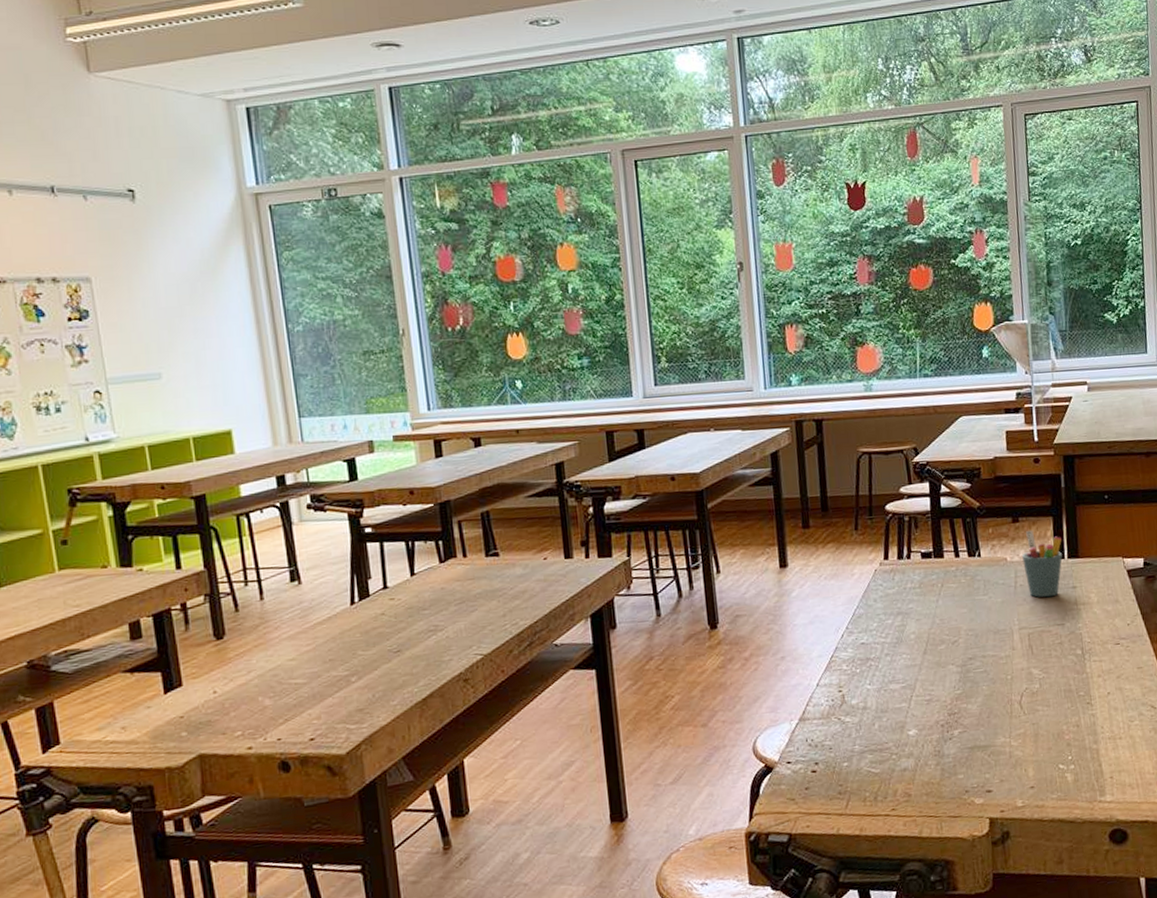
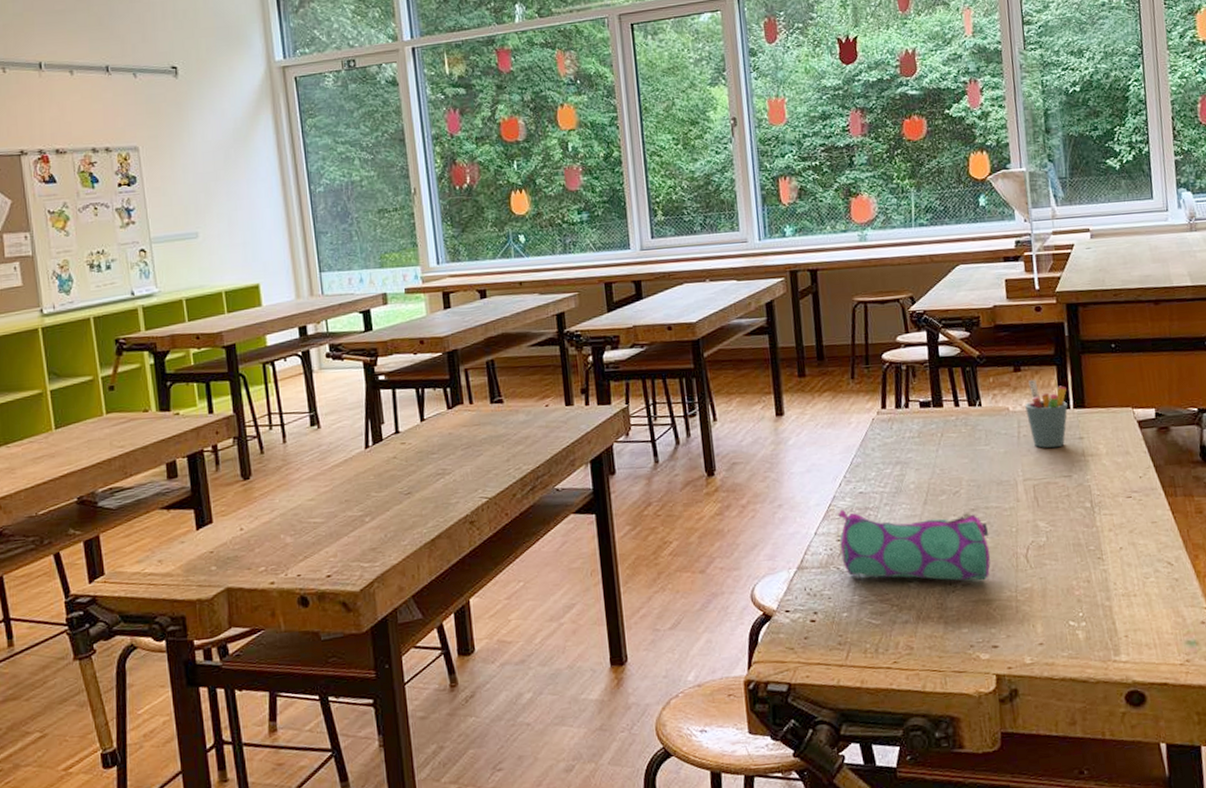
pencil case: none [840,660,986,728] -> present [838,509,991,581]

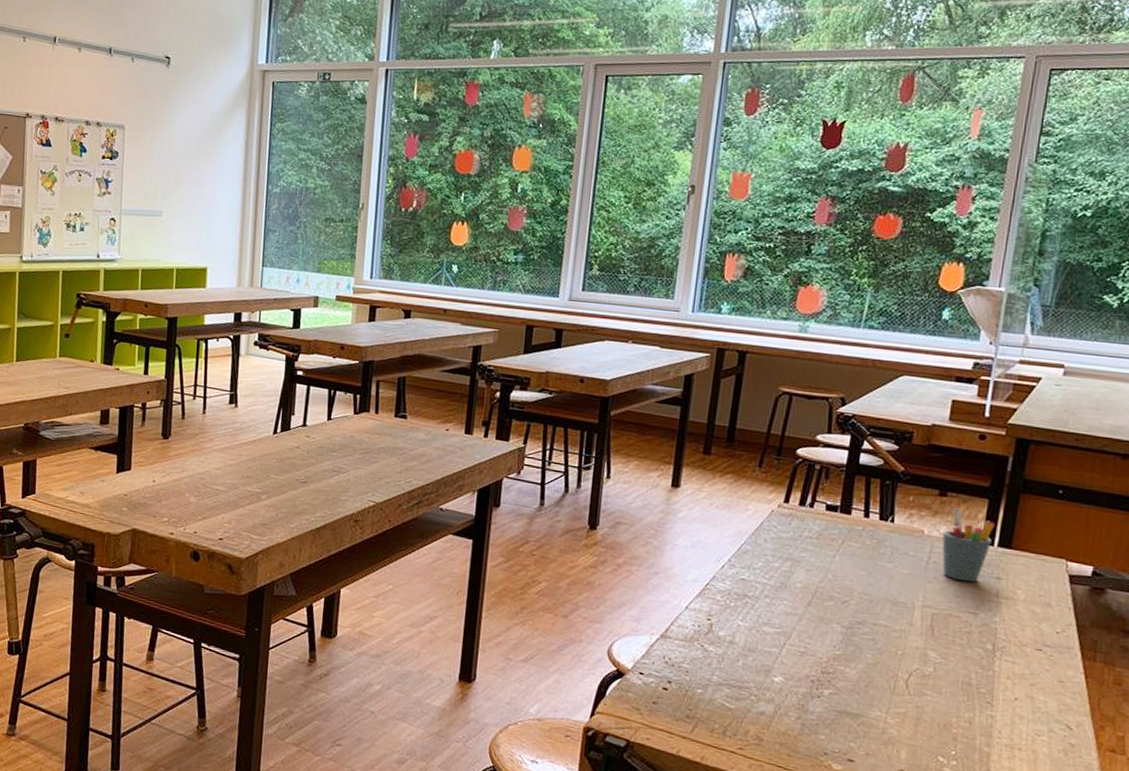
pencil case: present [838,509,991,581] -> none [708,590,872,694]

